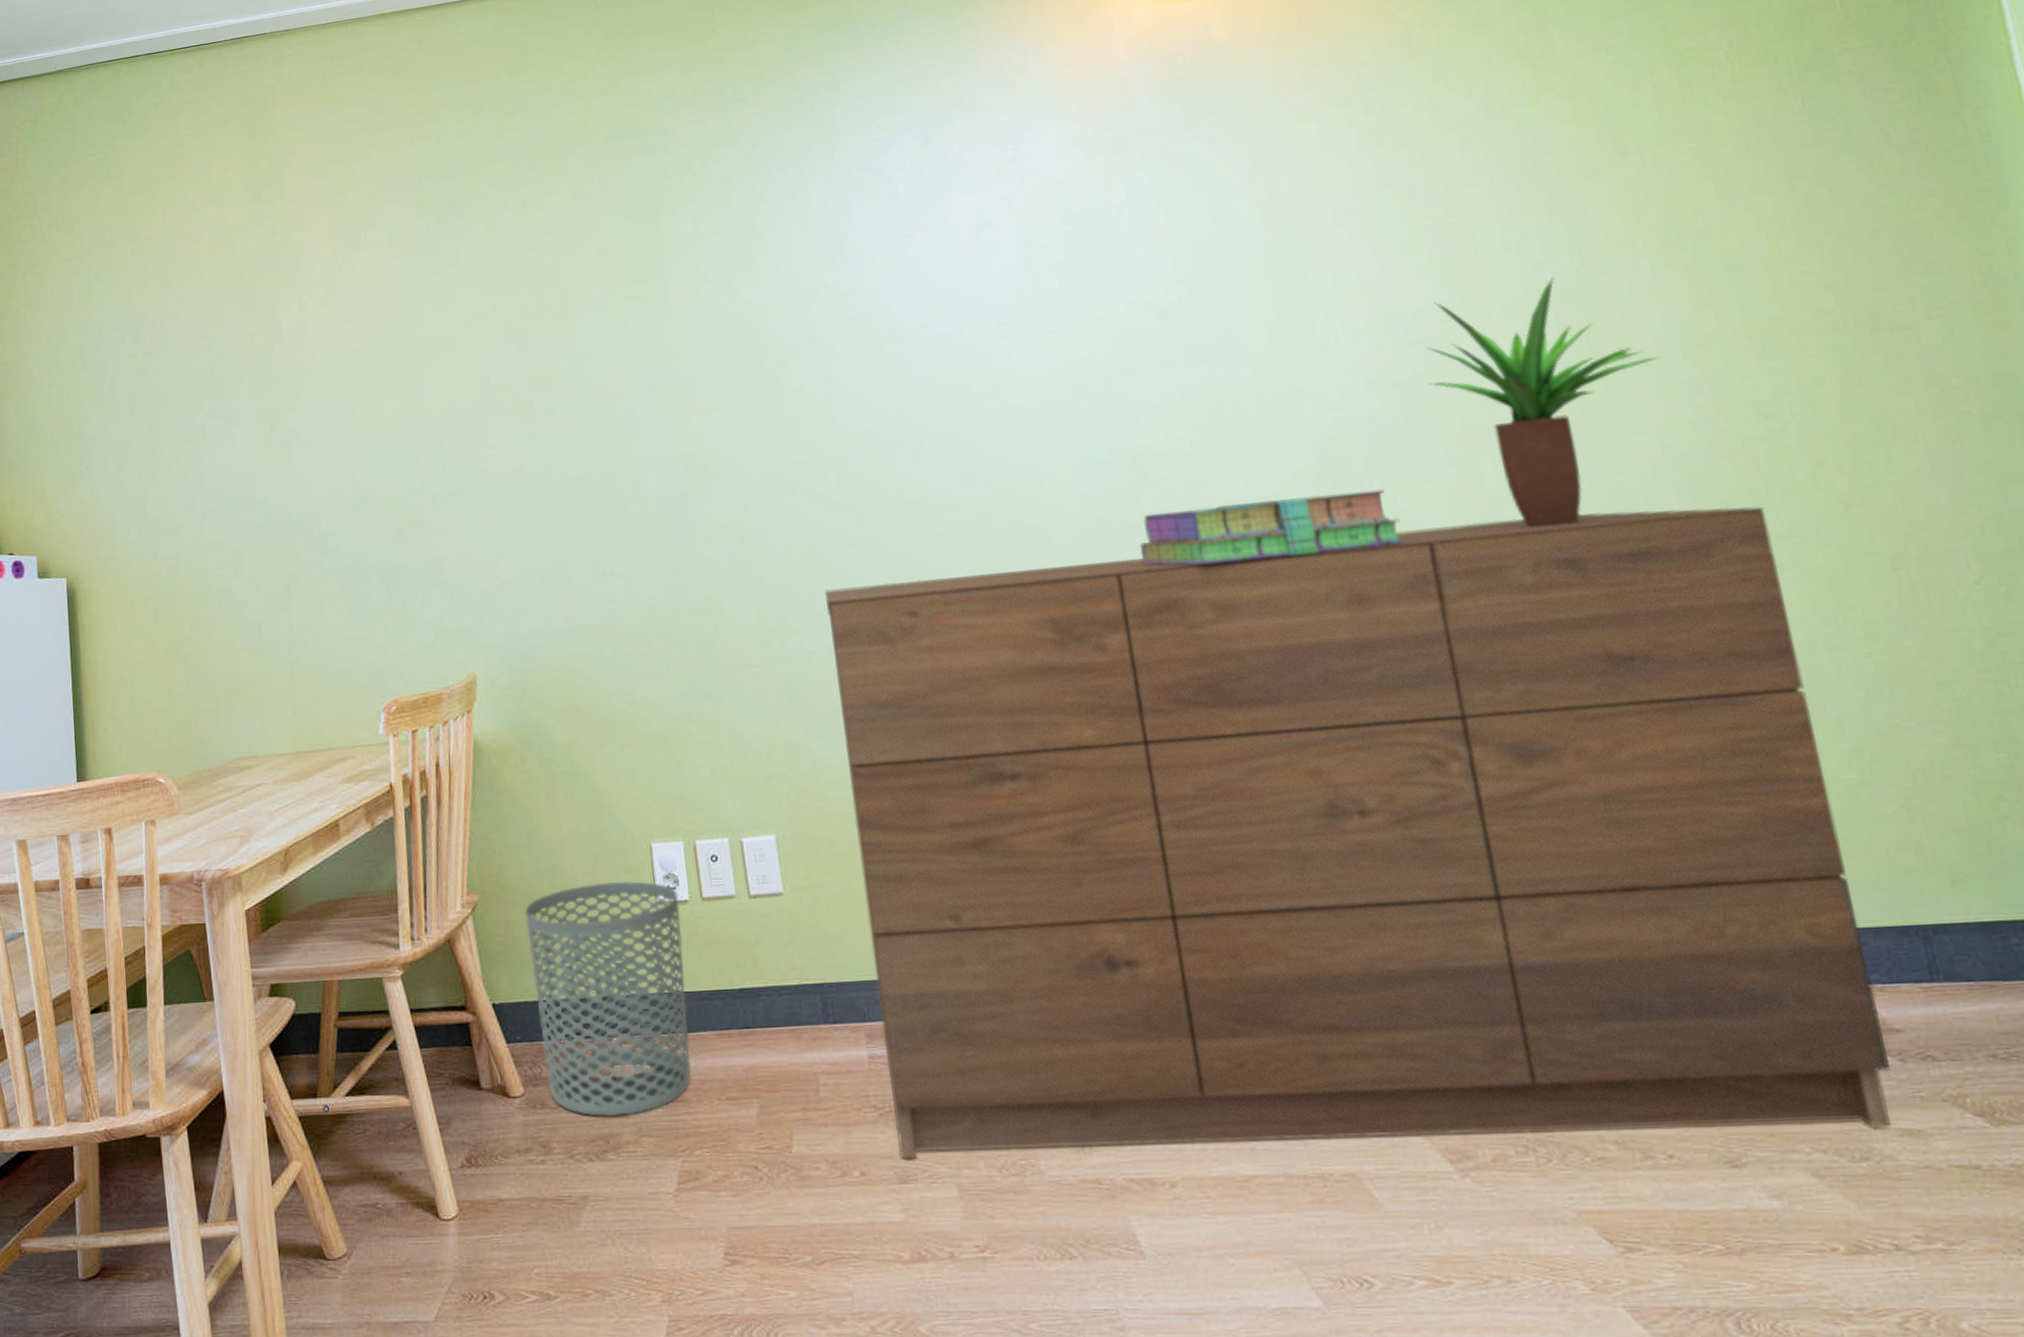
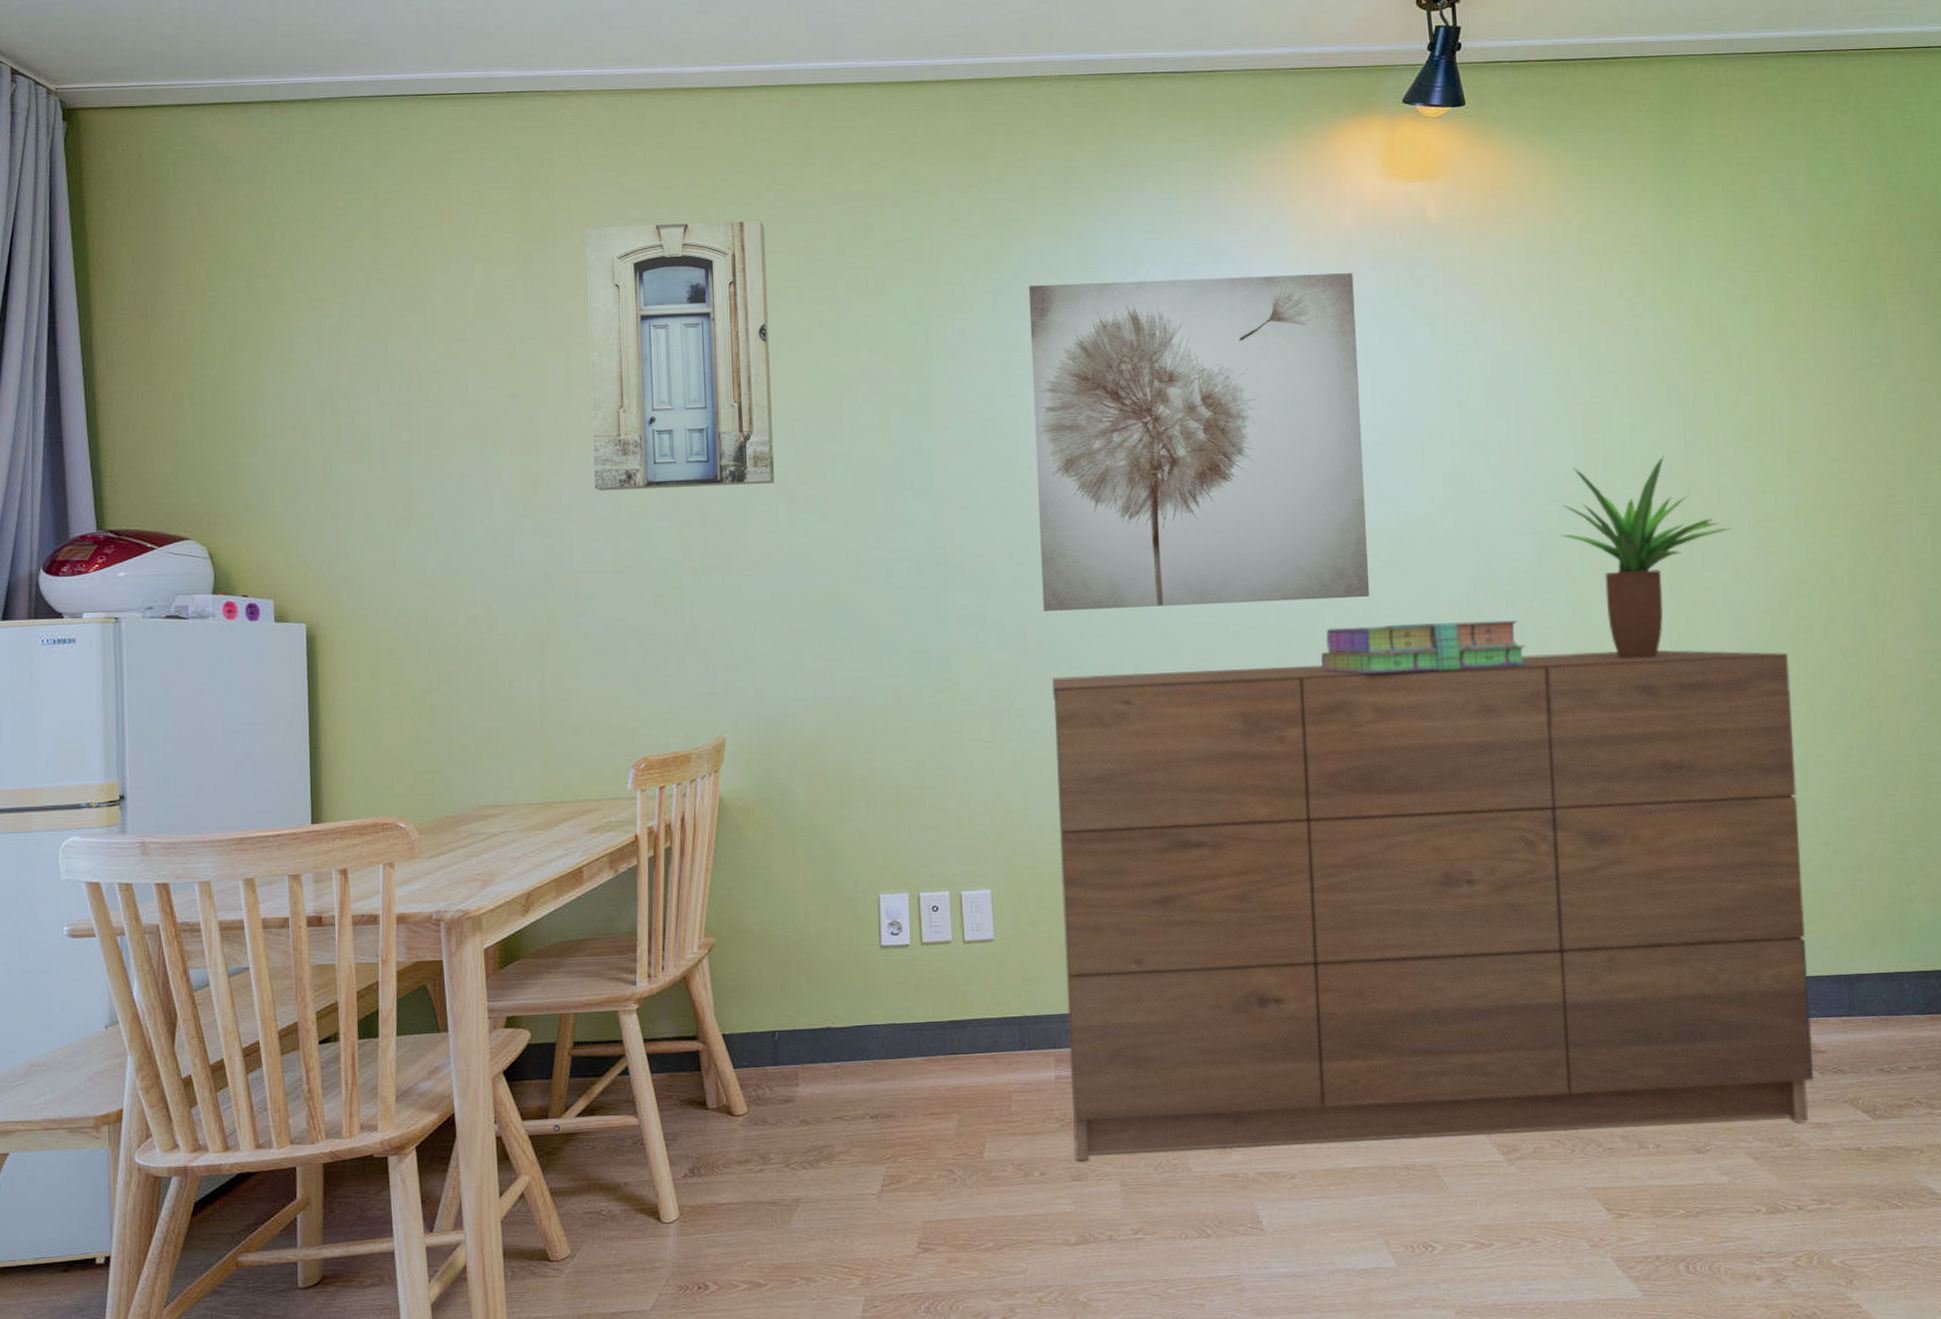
wall art: none [310,133,511,423] -> present [585,221,775,491]
waste bin: present [524,880,691,1117] -> none [757,926,902,1132]
wall art: none [762,109,1193,517] -> present [1028,273,1370,611]

